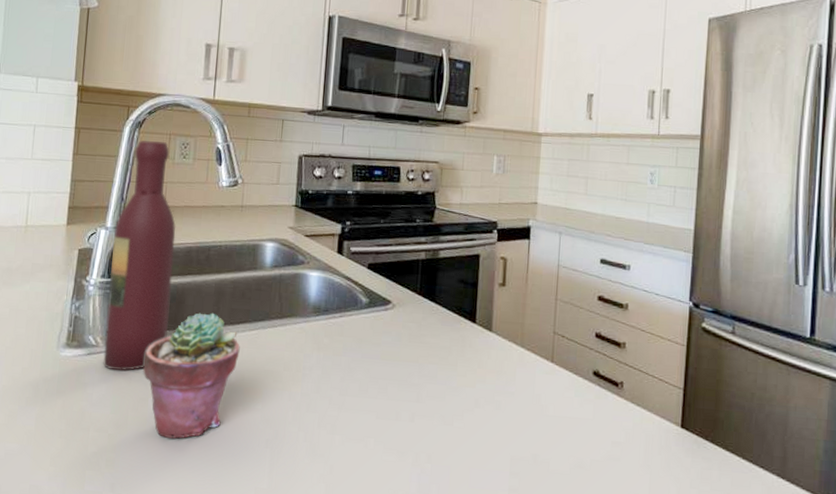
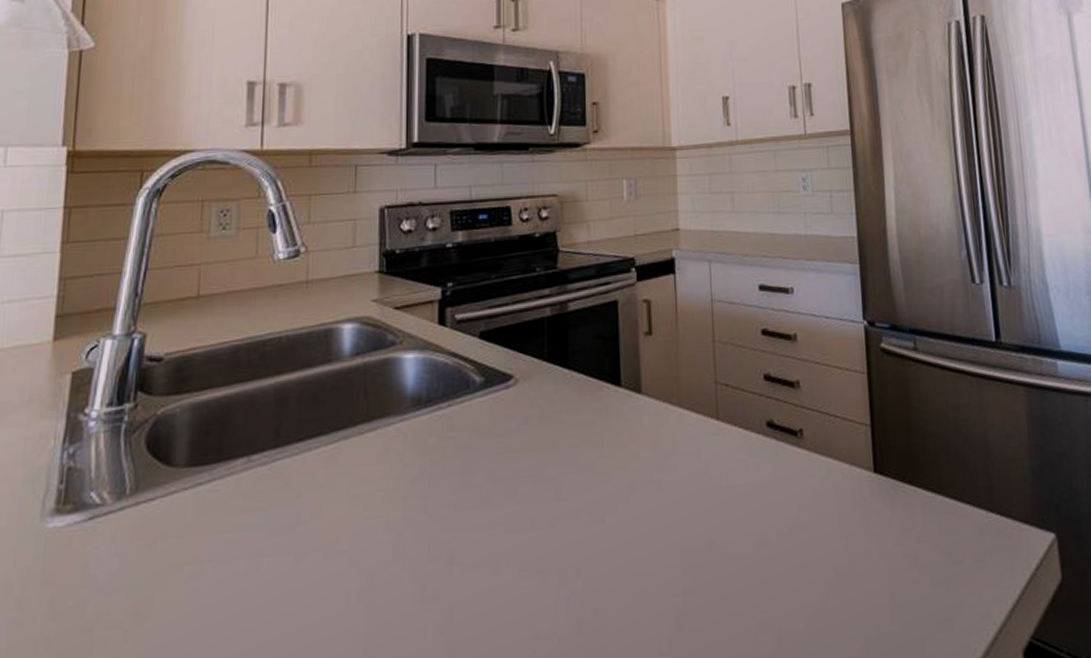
wine bottle: present [103,140,176,371] -> none [112,212,216,535]
potted succulent: present [143,312,240,439] -> none [174,429,314,618]

